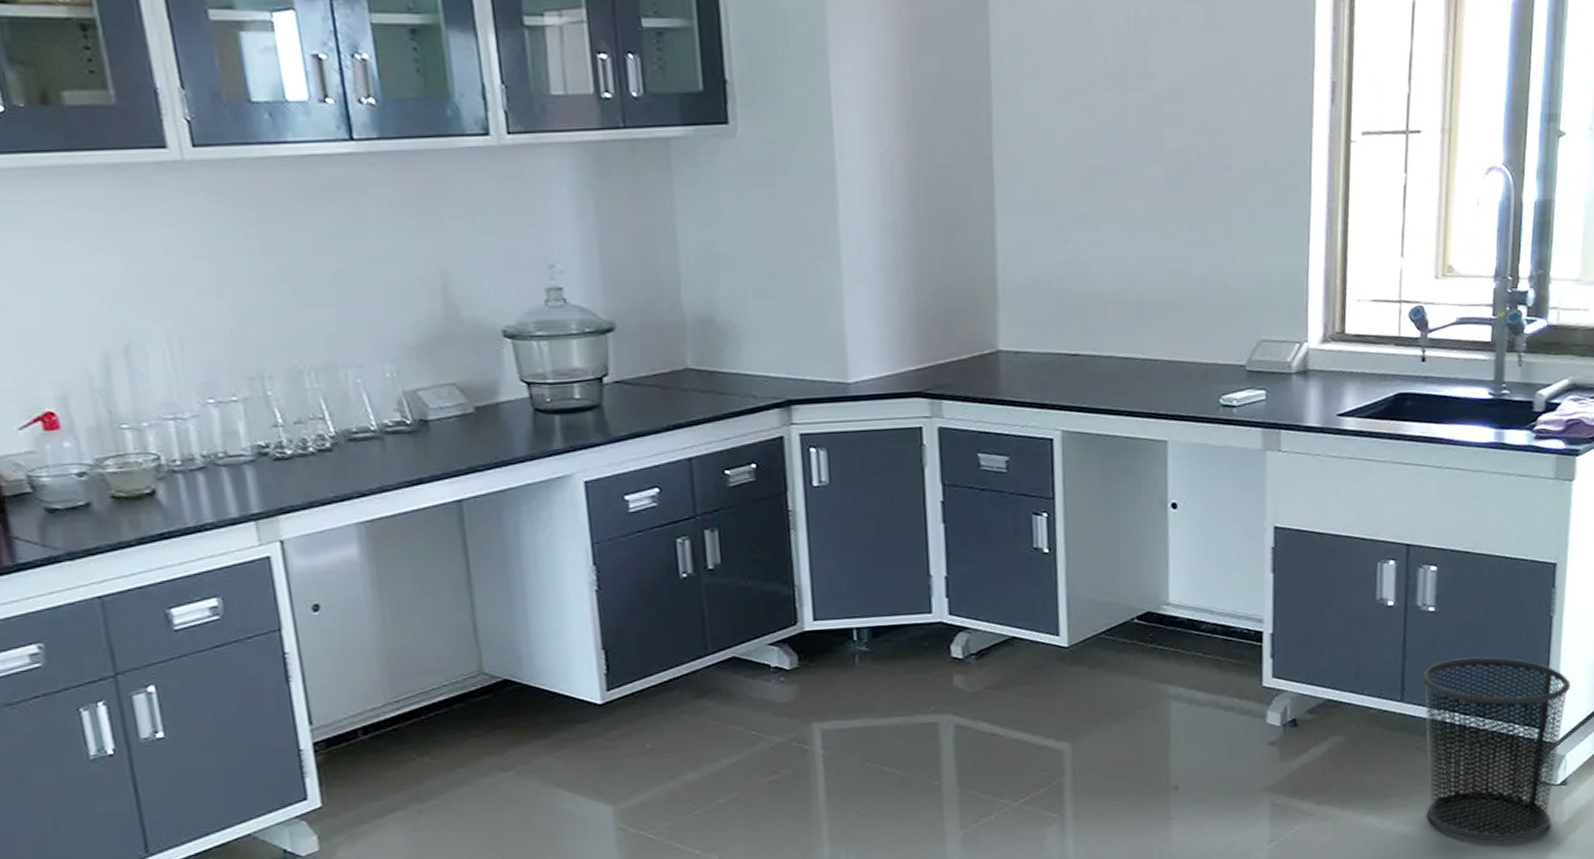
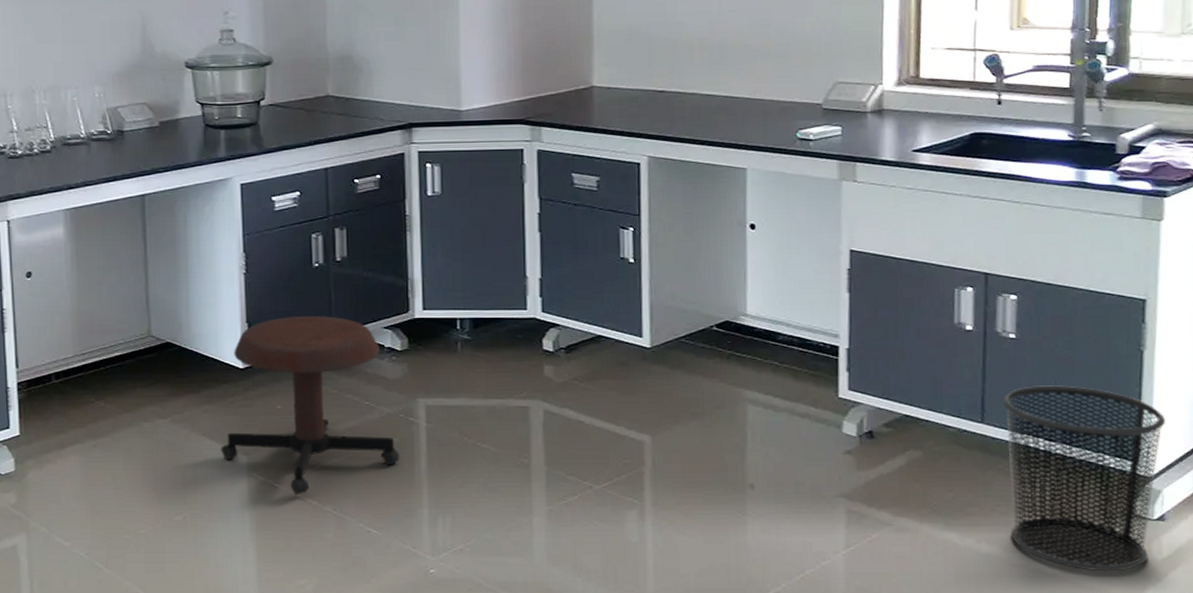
stool: none [581,635,795,846] -> present [221,315,400,495]

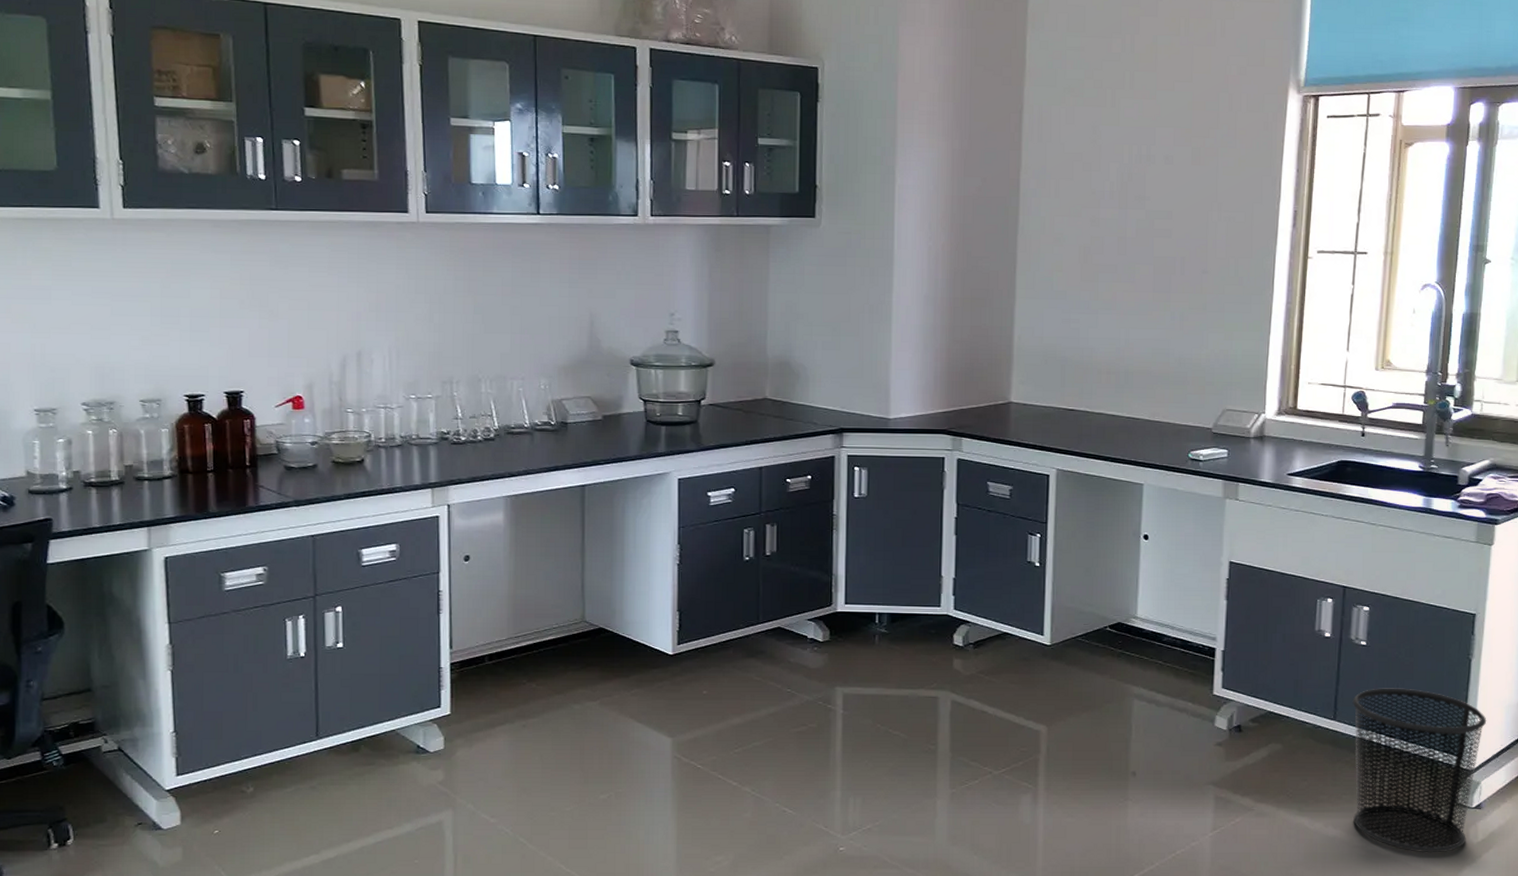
stool: present [221,315,400,495] -> none [647,606,817,776]

